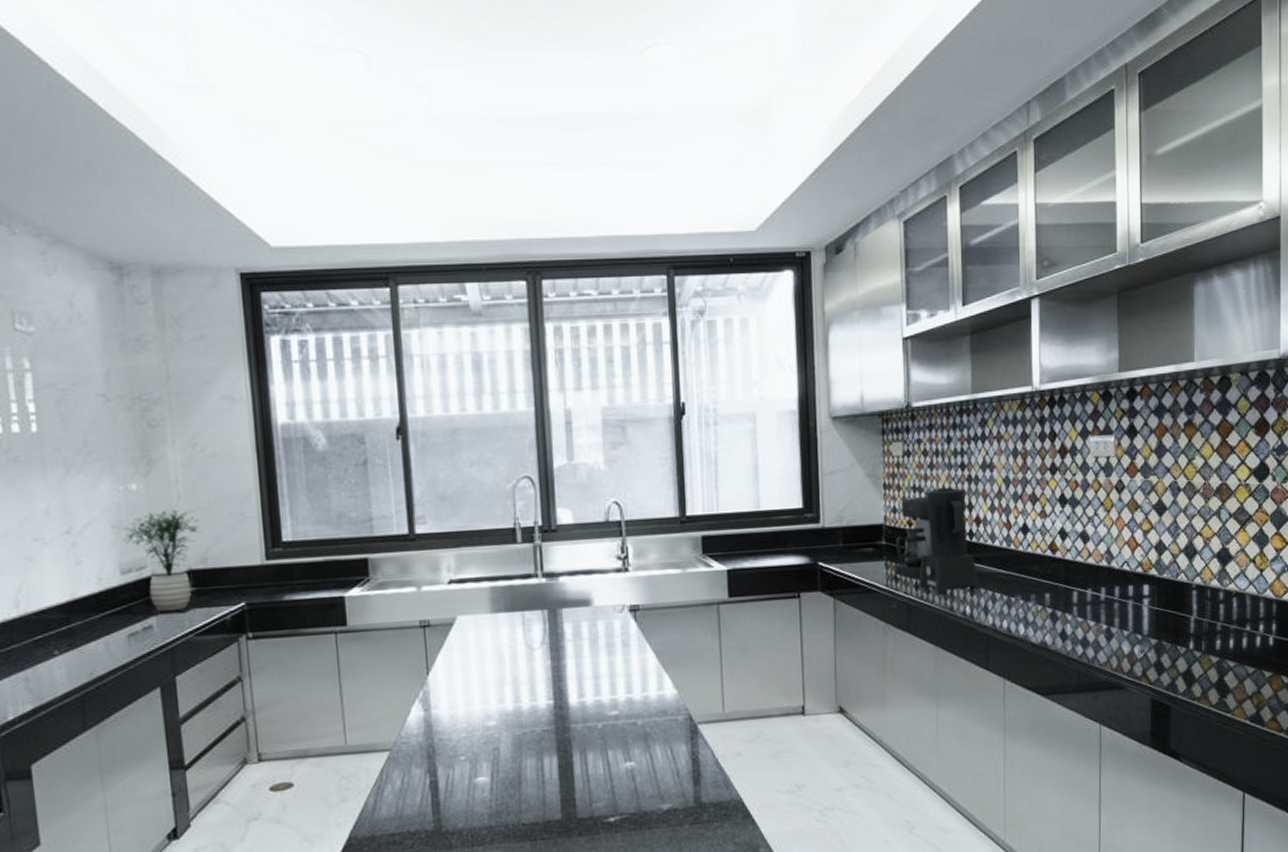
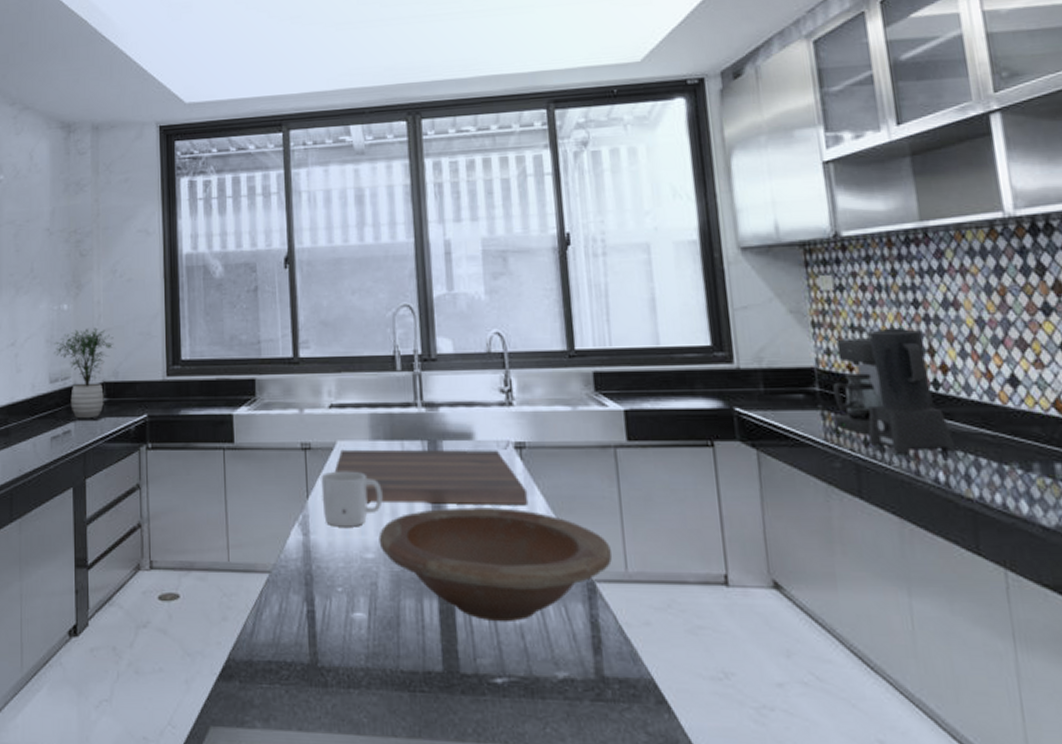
mug: none [441,644,504,700] -> present [321,471,383,527]
cutting board: none [455,614,641,674] -> present [334,449,529,504]
wooden bowl: none [500,666,713,769] -> present [378,507,613,623]

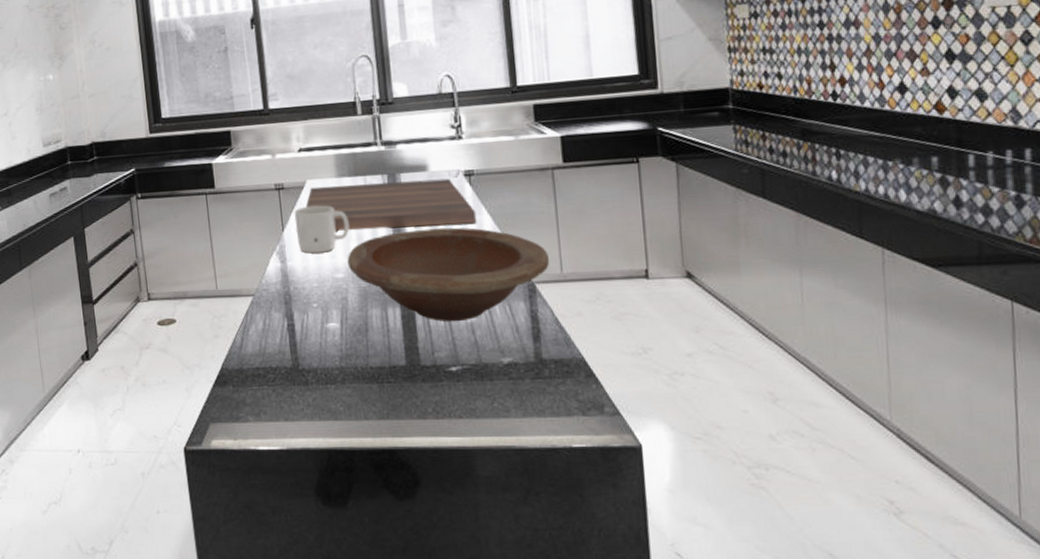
potted plant: present [53,327,114,418] -> none [44,94,99,176]
coffee maker: present [833,338,934,435] -> none [744,58,831,144]
blender: present [867,327,957,456] -> none [772,47,849,160]

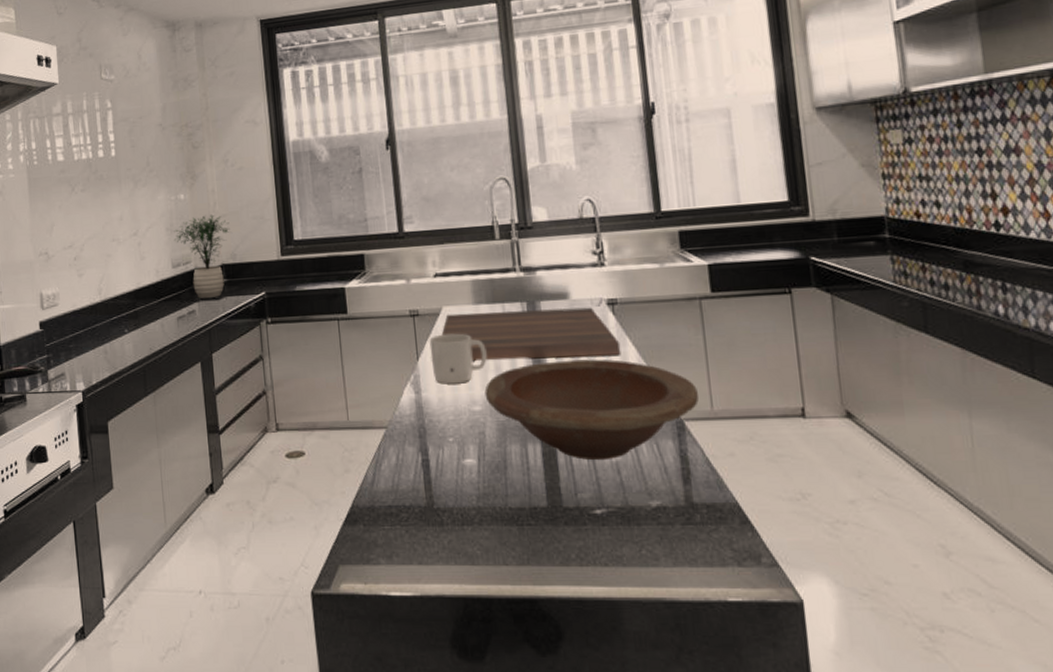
potted plant: none [44,94,99,176] -> present [173,214,230,298]

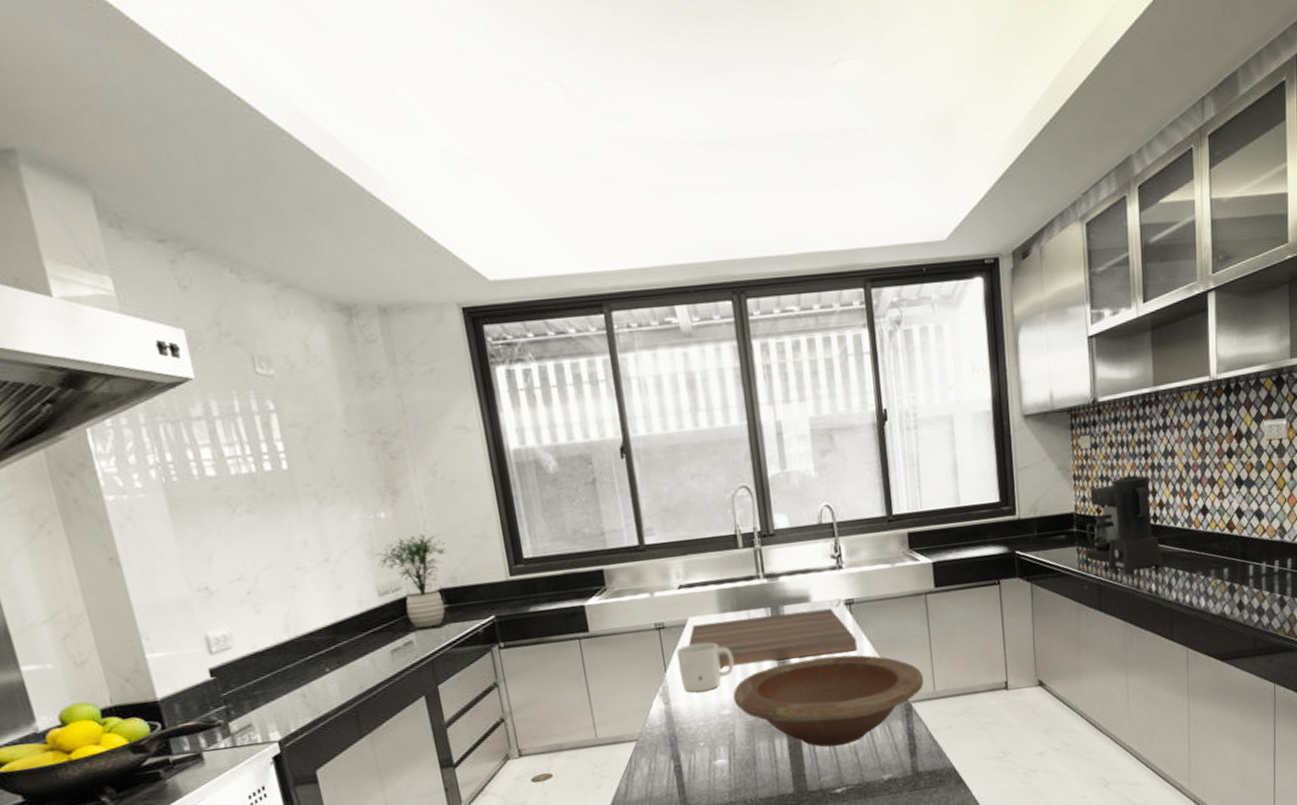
coffee maker: none [902,186,995,276] -> present [1086,485,1152,563]
blender: none [933,174,1015,293] -> present [1107,475,1165,575]

